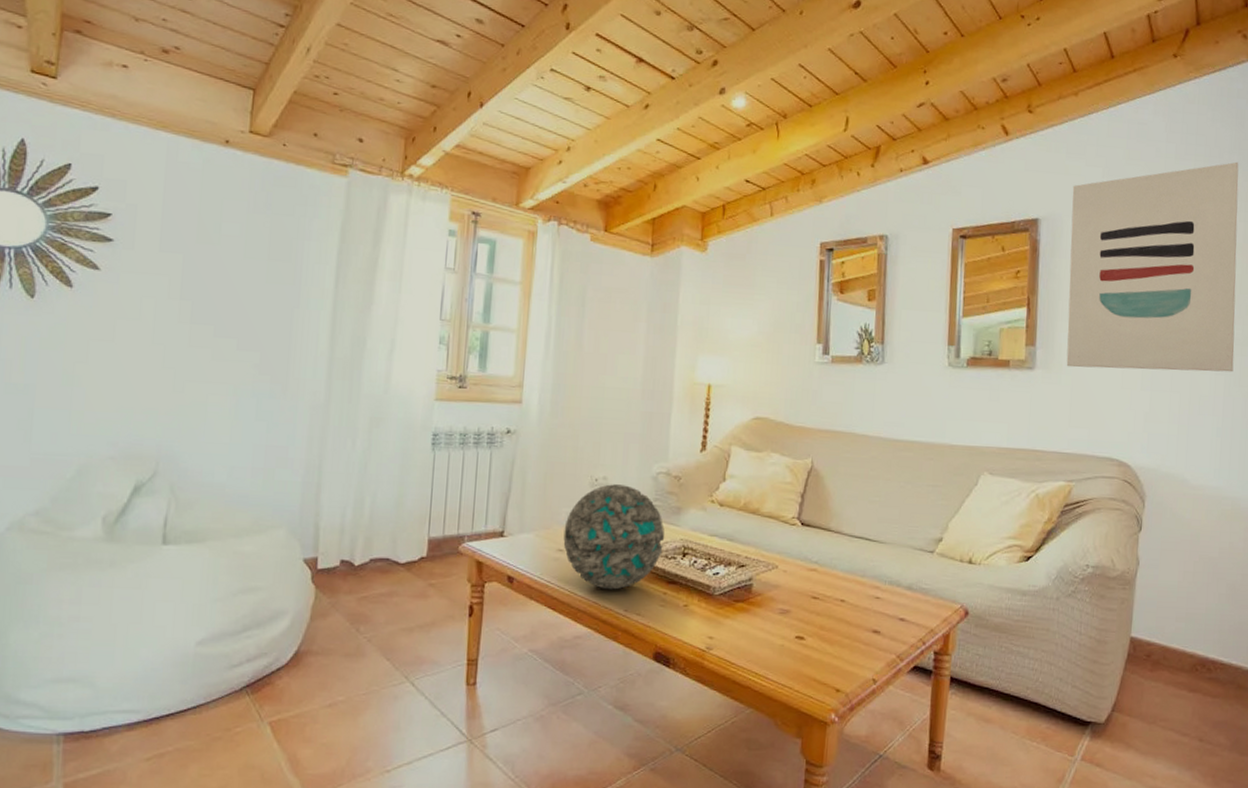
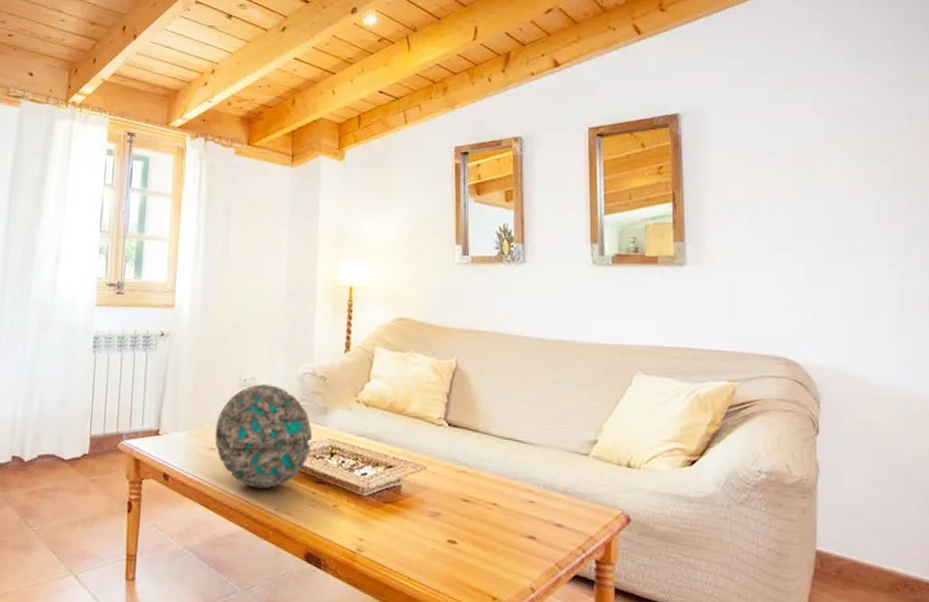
wall art: present [1066,161,1239,372] -> none [712,46,910,264]

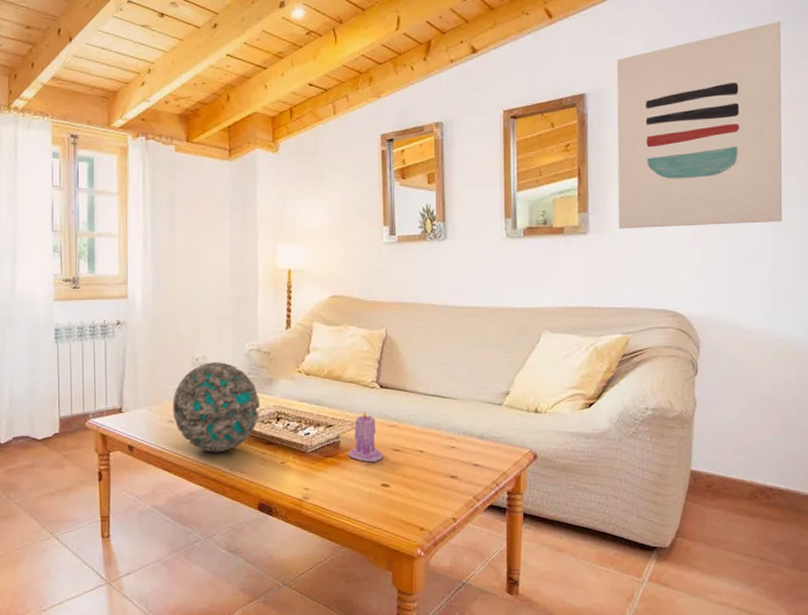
candle: none [410,452,451,514] -> present [348,411,384,463]
wall art: none [712,46,910,264] -> present [616,21,783,229]

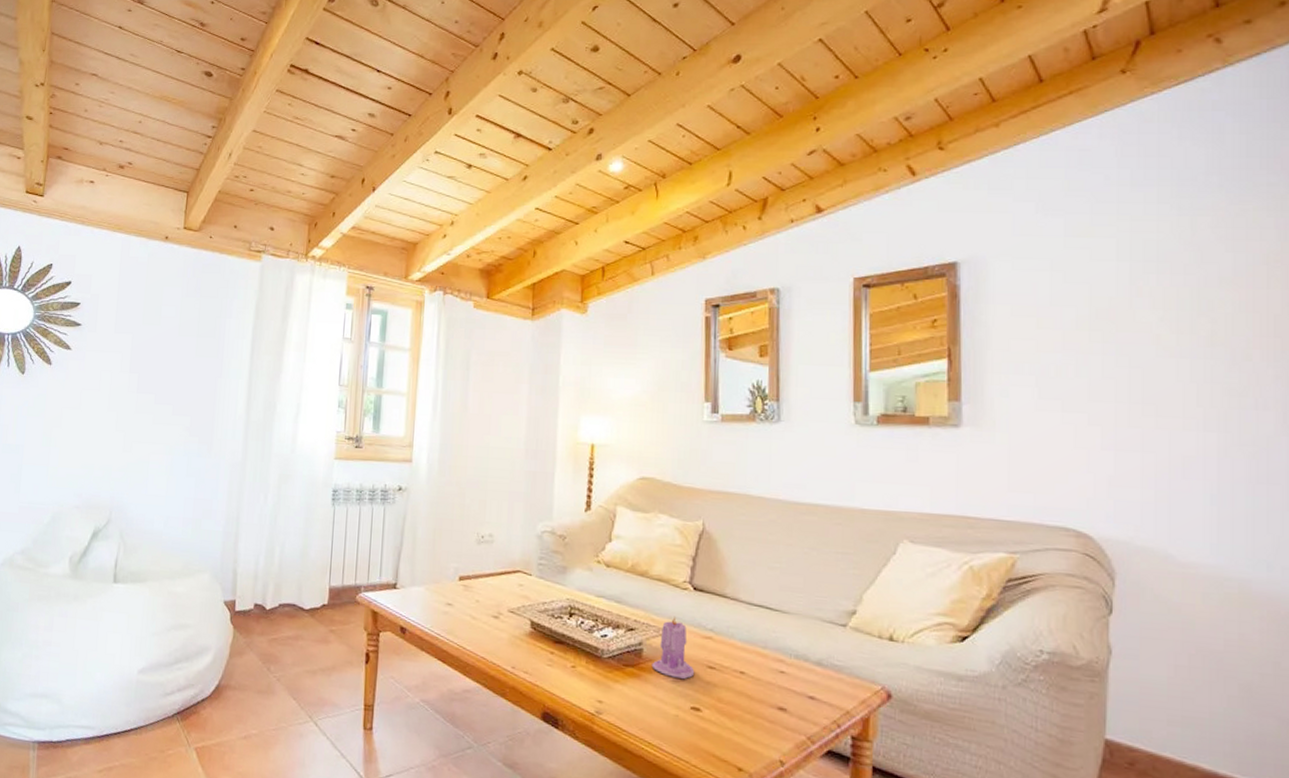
geode: present [173,362,260,452] -> none [452,541,551,646]
wall art: present [616,21,783,229] -> none [998,183,1230,429]

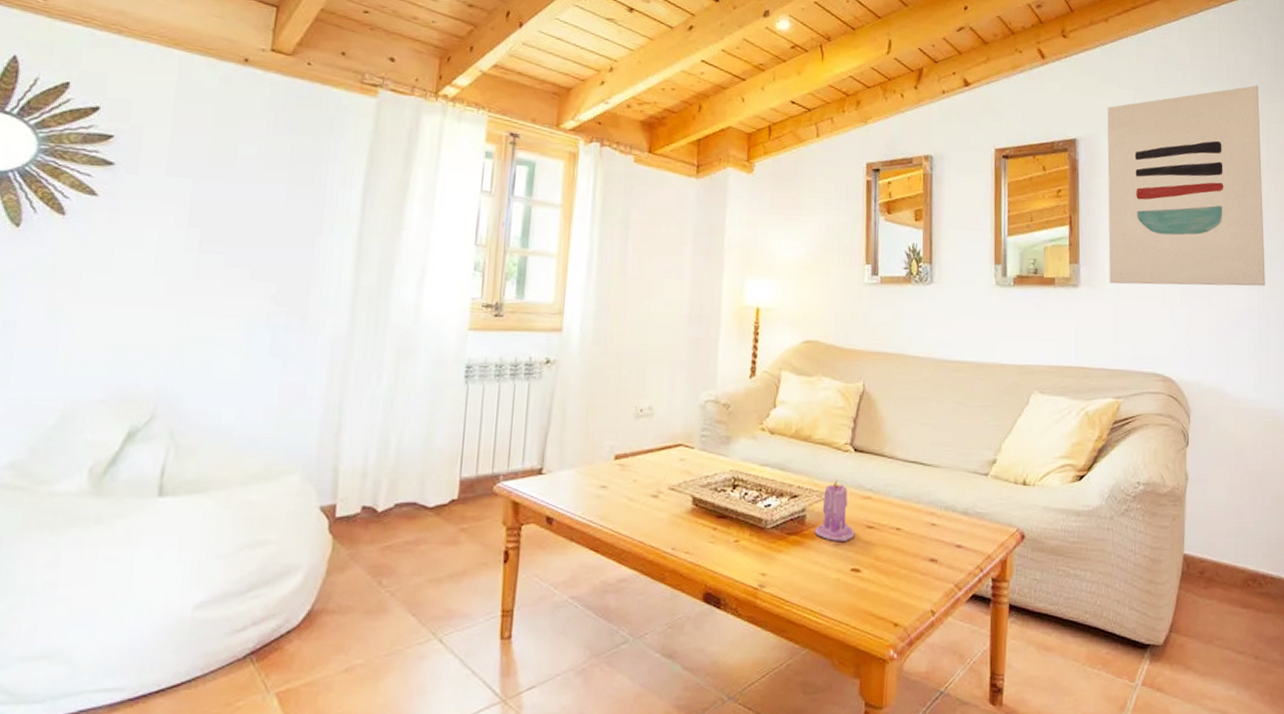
wall art: none [998,183,1230,429] -> present [1107,85,1265,287]

